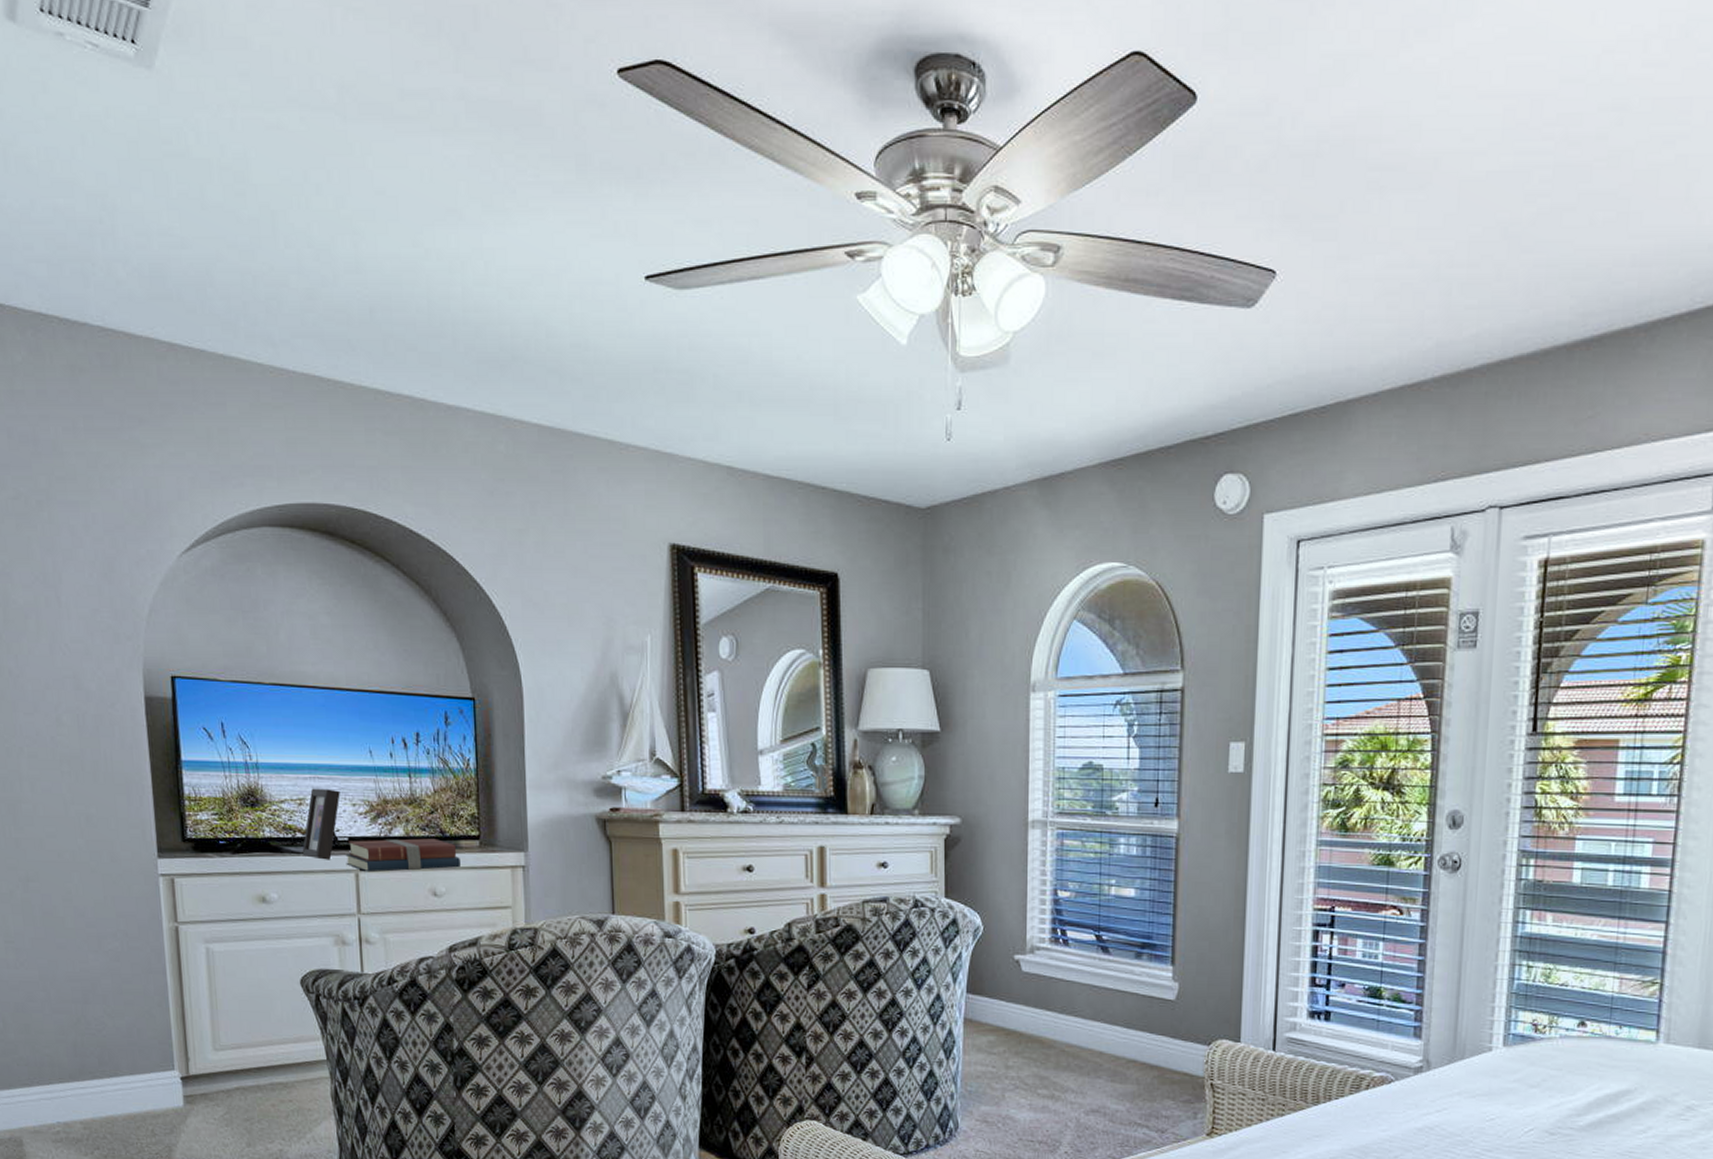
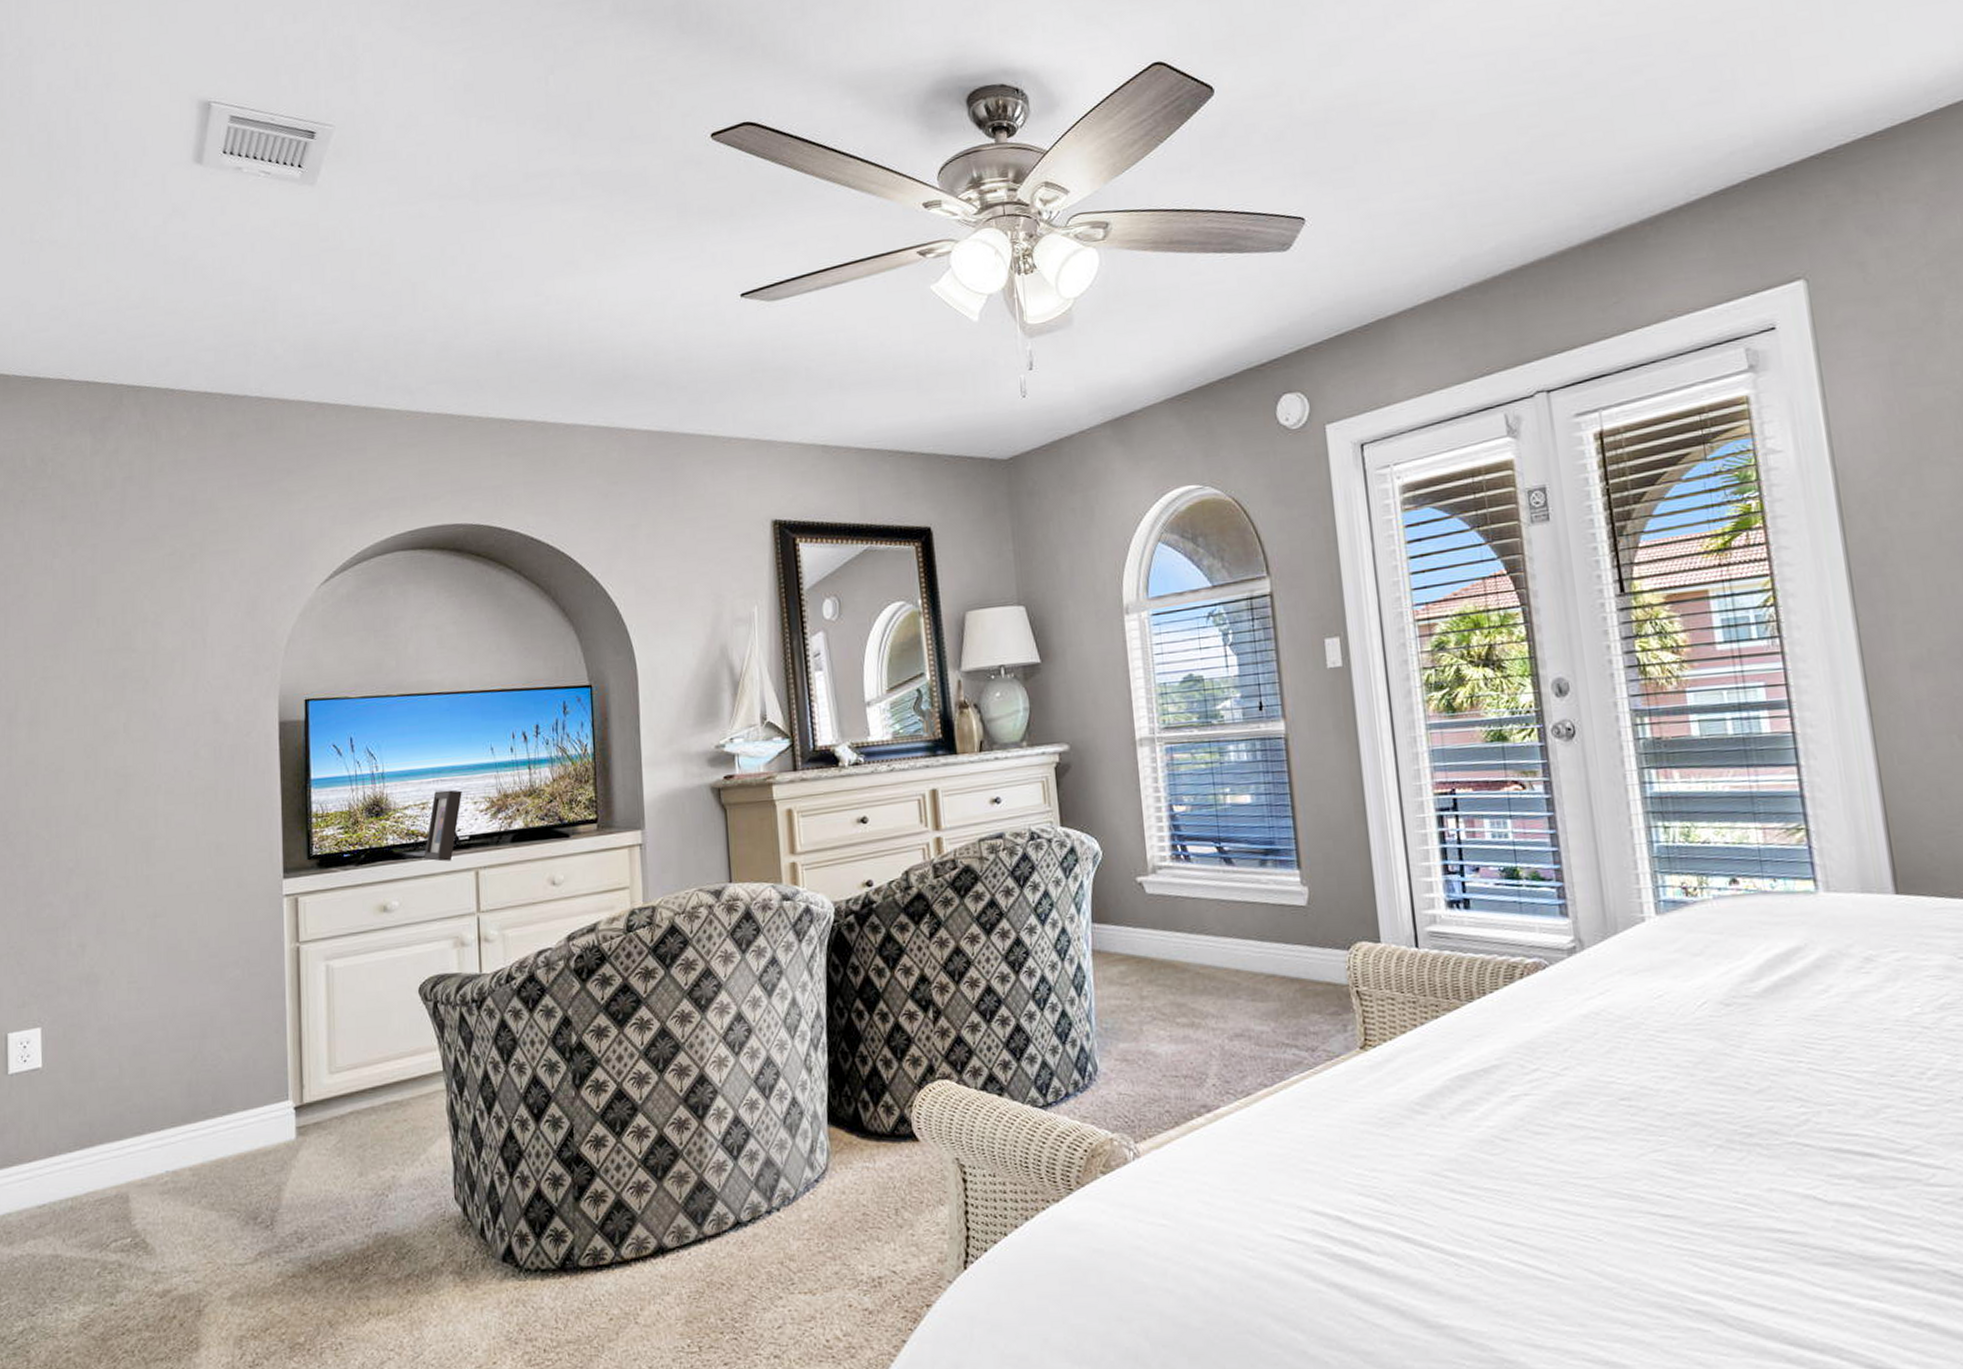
books: present [345,838,461,873] -> none [466,827,579,869]

